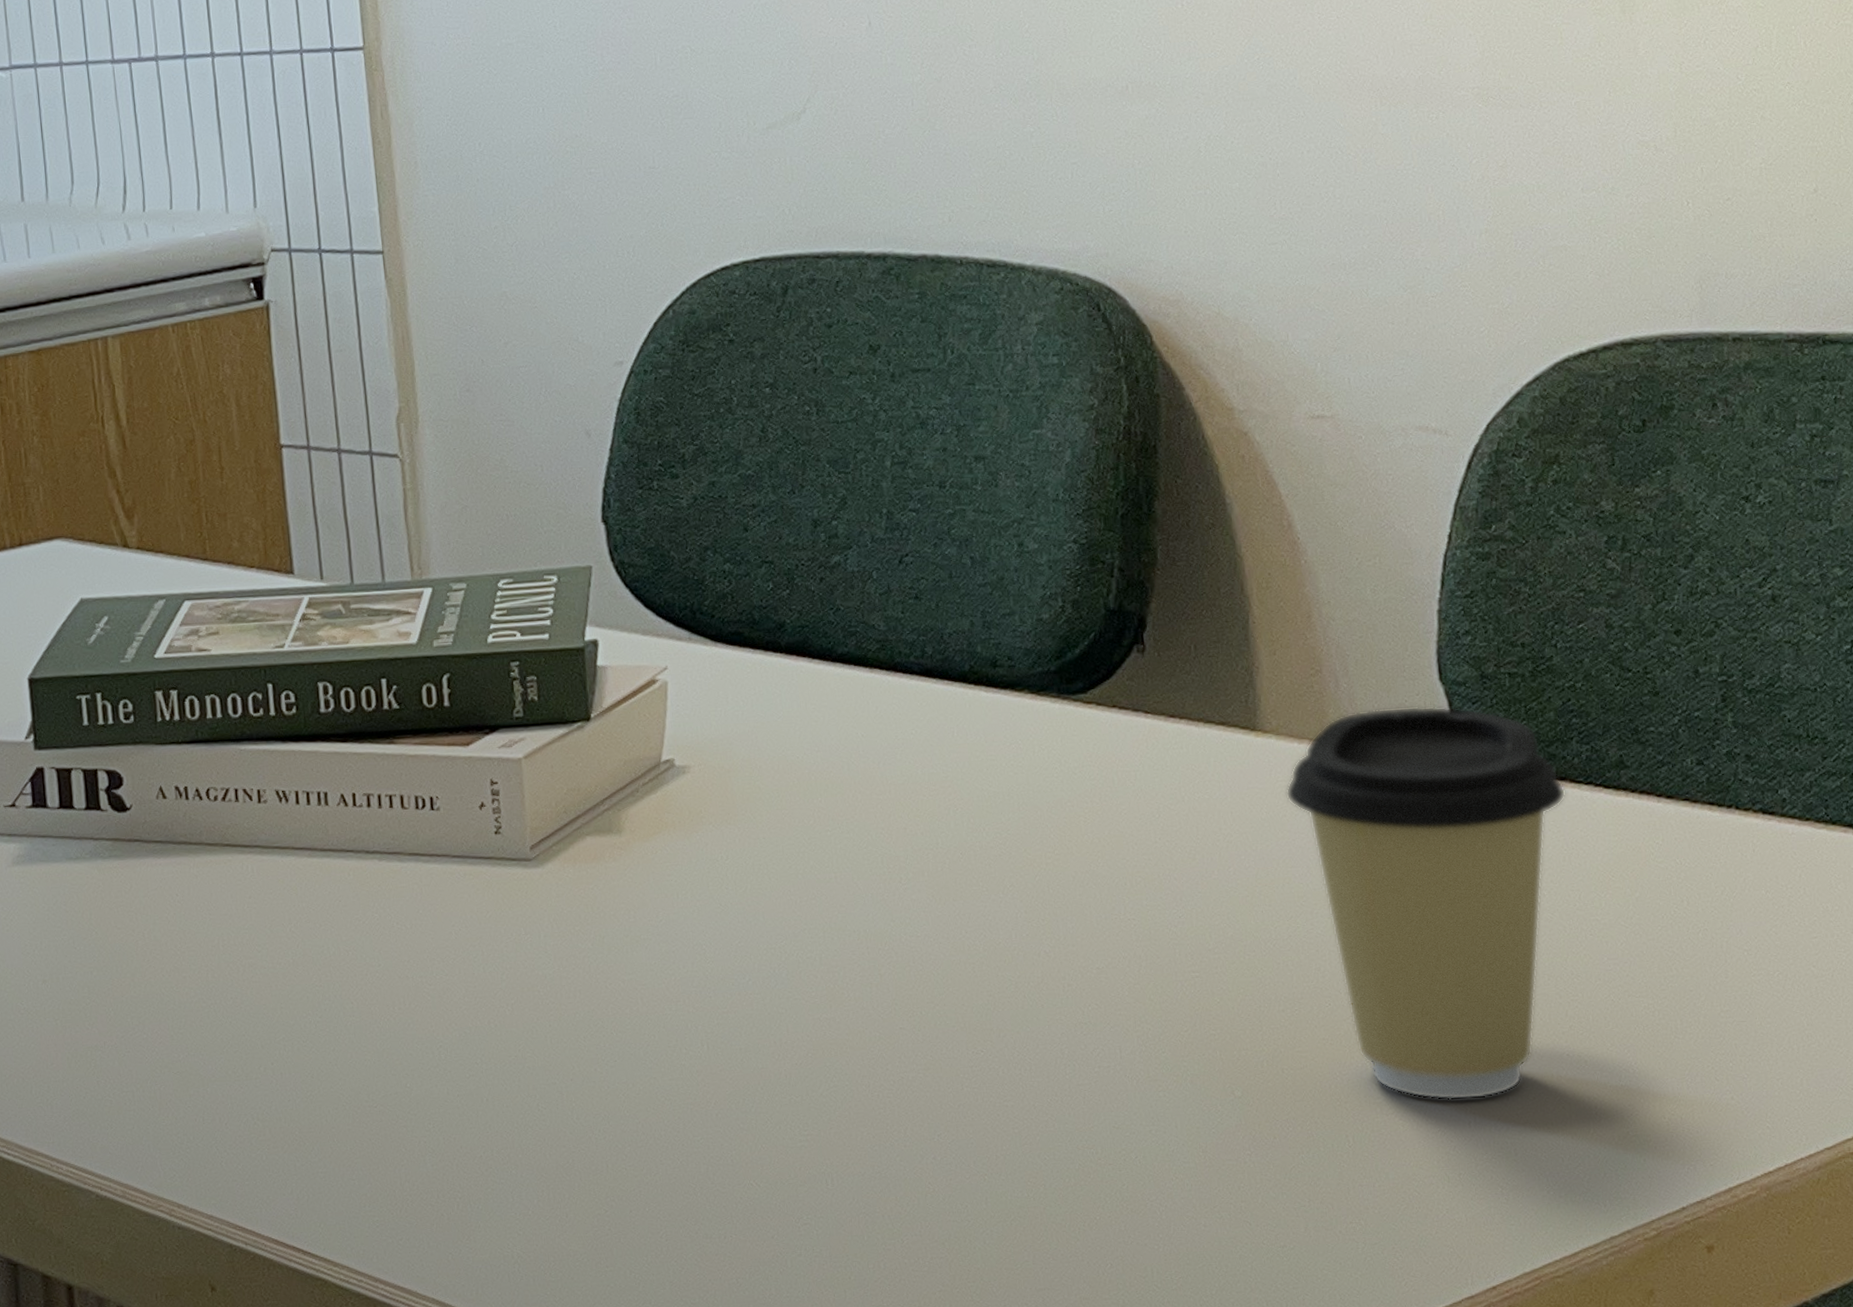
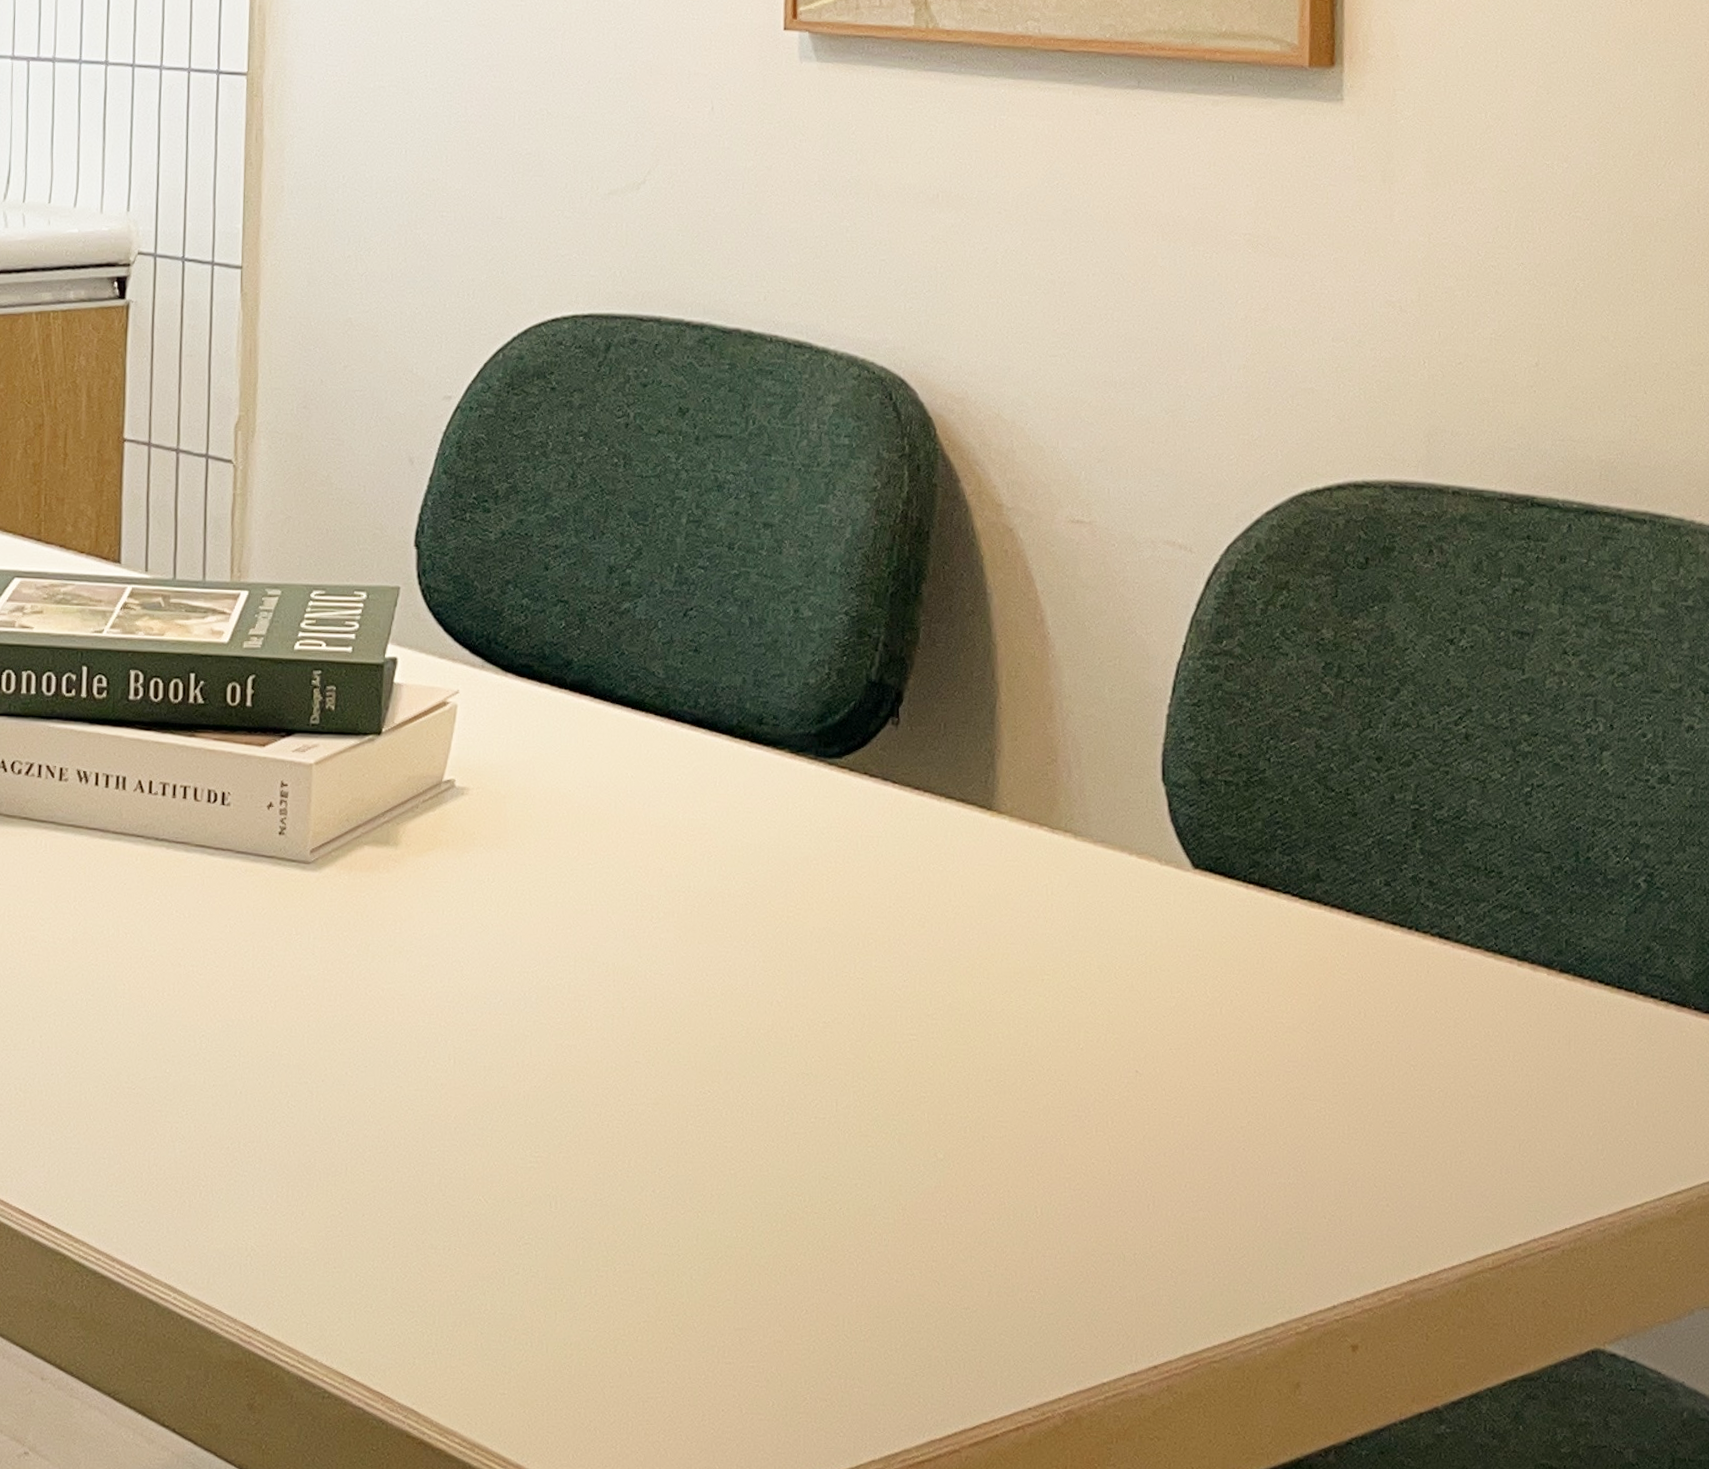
coffee cup: present [1285,706,1566,1101] -> none [1013,802,1265,1183]

